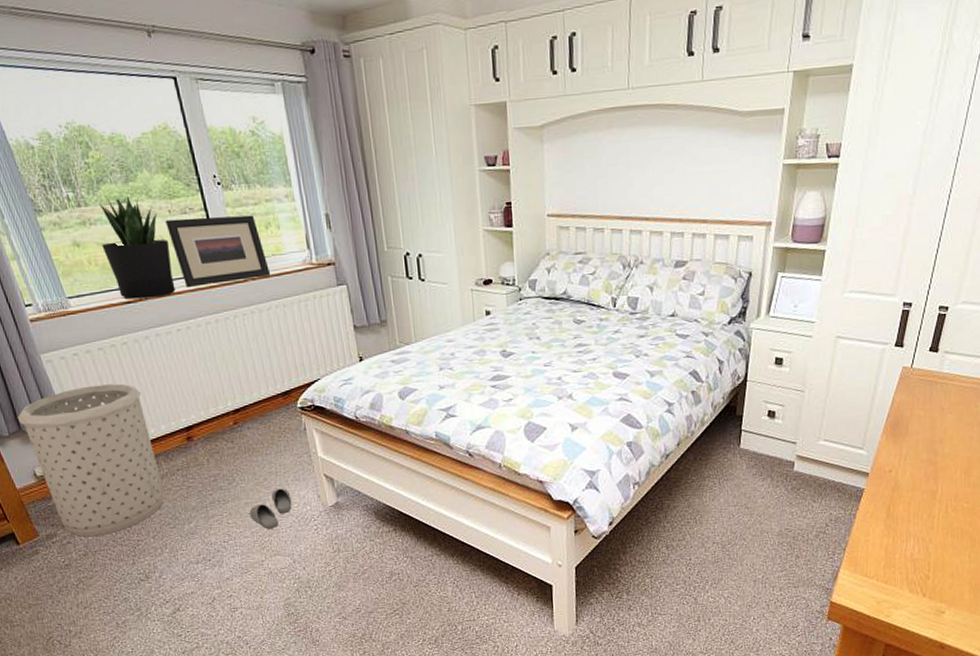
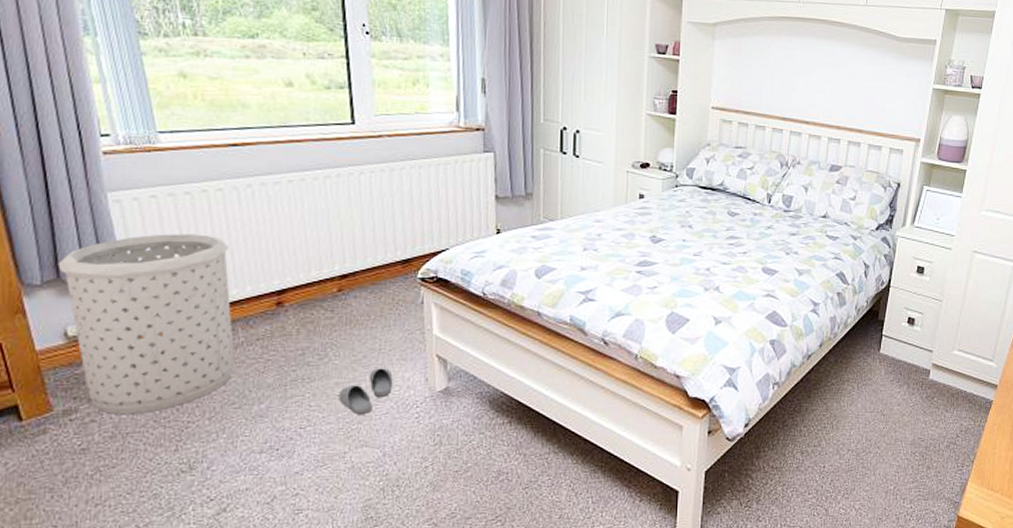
planter: present [99,194,176,300] -> none [214,27,296,143]
picture frame: present [165,215,271,288] -> none [297,62,411,137]

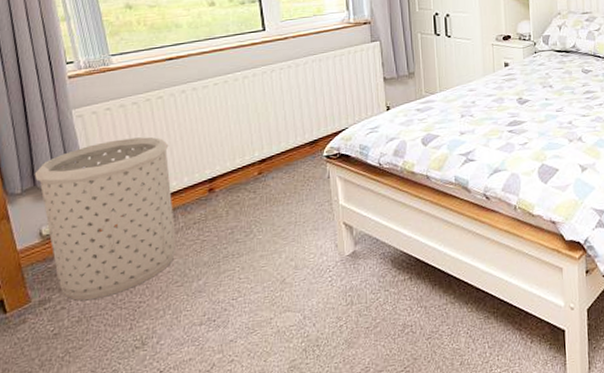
slippers: present [338,368,393,415] -> none [263,238,308,283]

